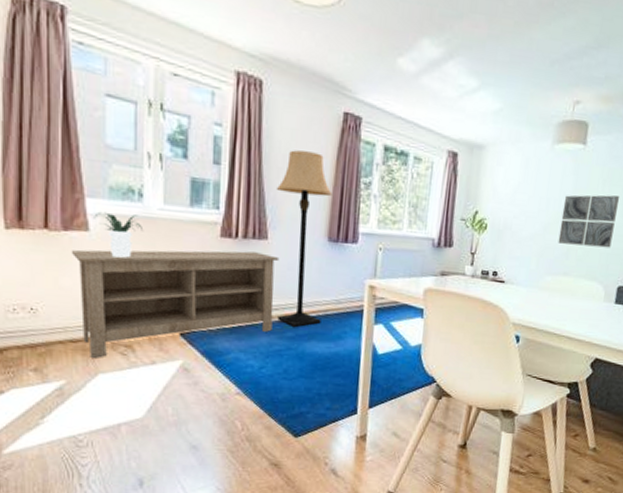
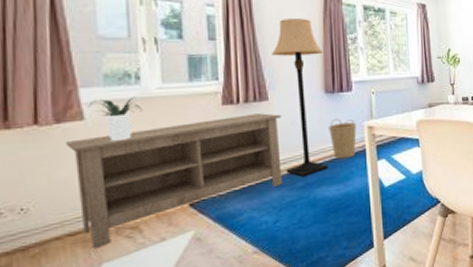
basket: none [327,270,357,317] -> present [329,118,357,160]

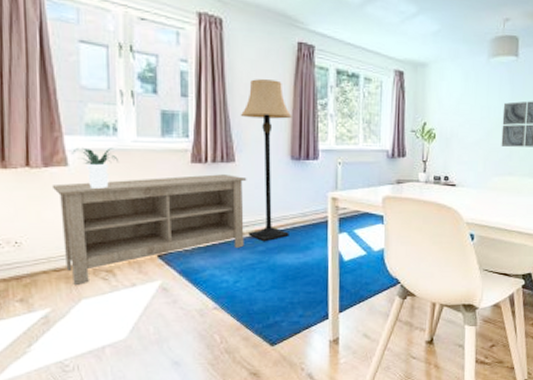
basket: present [329,118,357,160] -> none [292,186,320,228]

